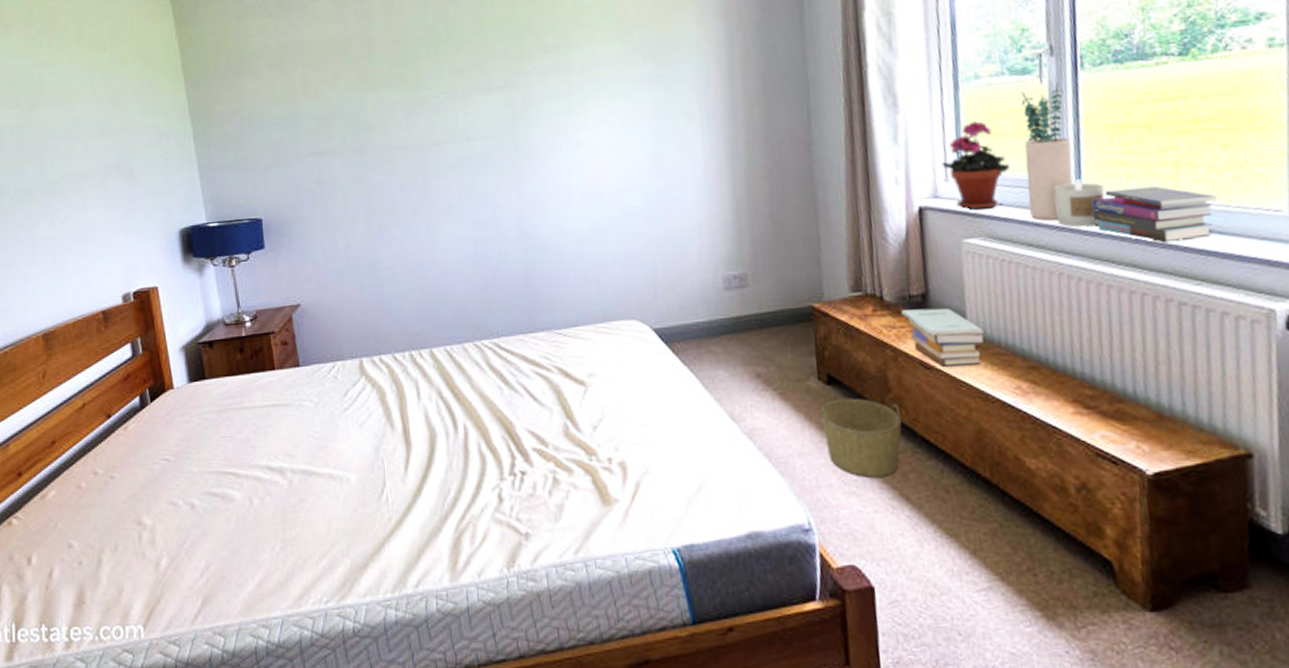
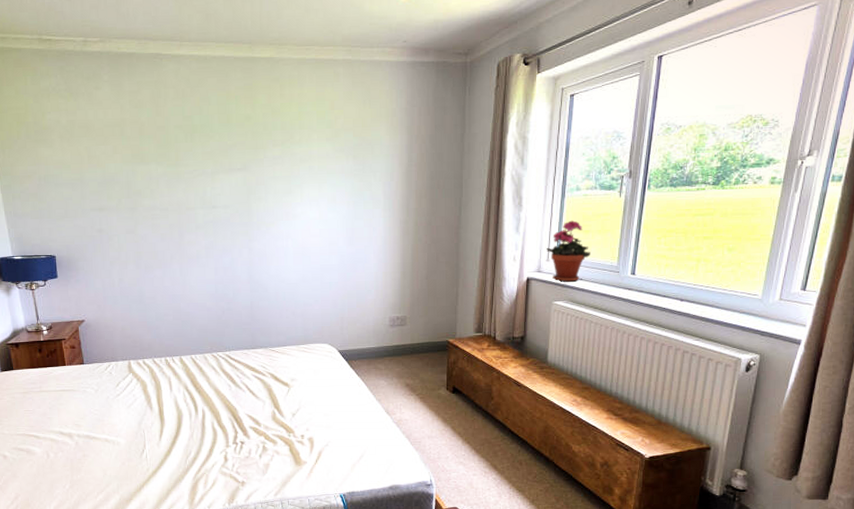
basket: present [820,398,903,479] -> none [446,402,498,454]
books: present [900,308,985,367] -> none [506,346,558,385]
vase: present [1021,82,1073,221] -> none [599,197,634,292]
candle: present [1053,179,1105,228] -> none [616,265,649,298]
books: present [1092,186,1217,243] -> none [639,273,719,312]

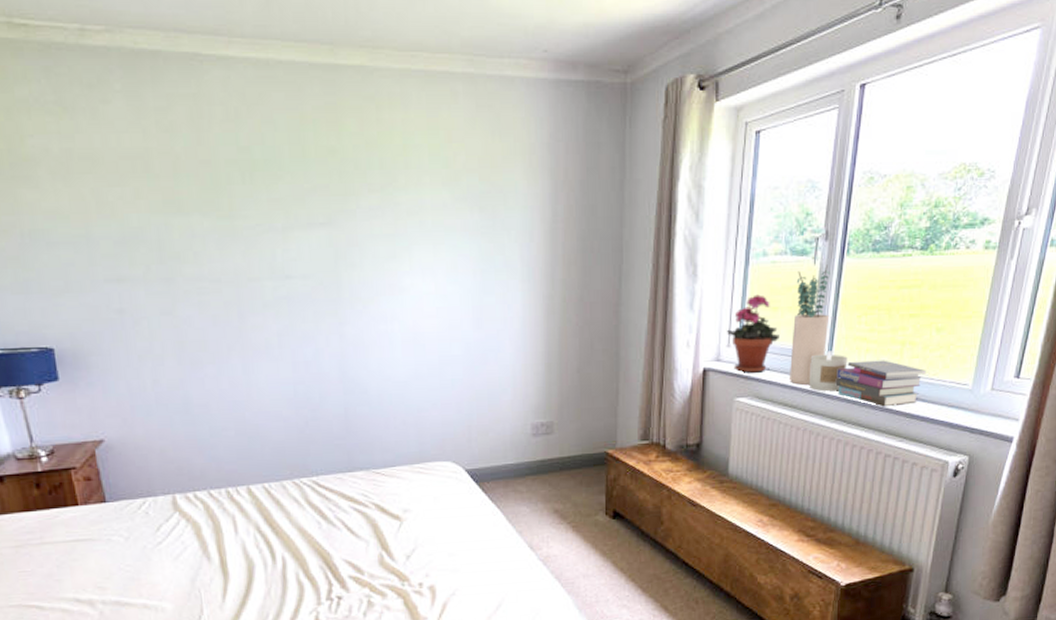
vase: none [599,197,634,292] -> present [790,264,830,385]
candle: none [616,265,649,298] -> present [808,351,848,392]
books: none [639,273,719,312] -> present [835,360,926,407]

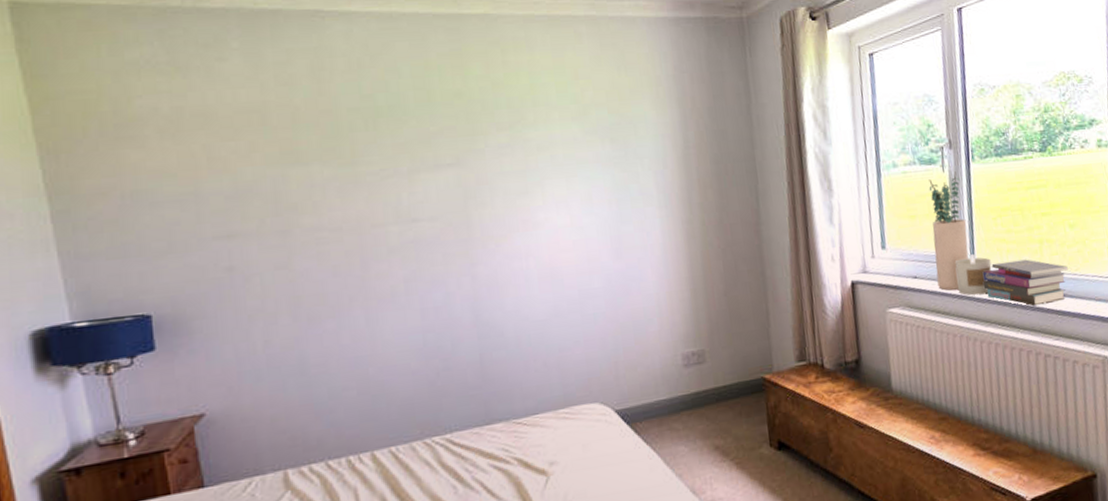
potted plant: present [727,294,779,373] -> none [869,204,922,283]

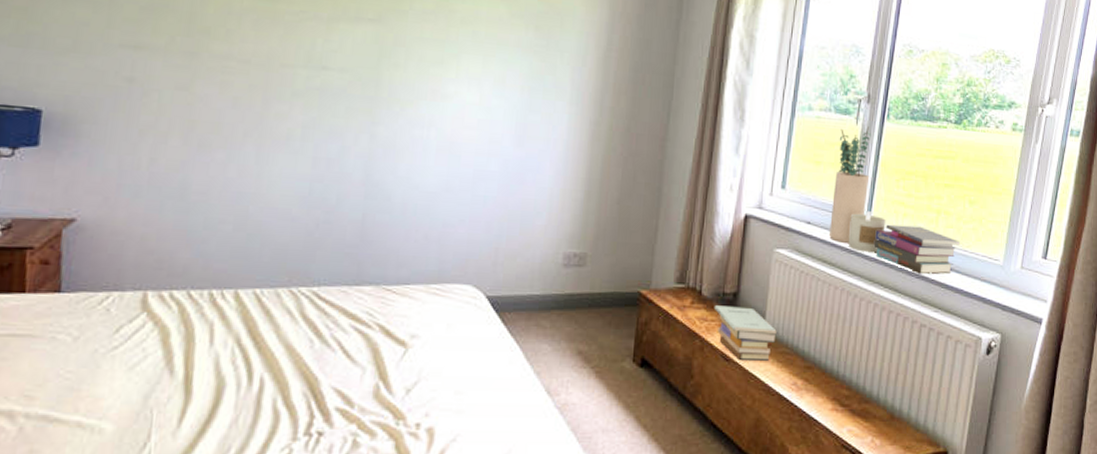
books: none [838,372,906,425] -> present [714,305,777,361]

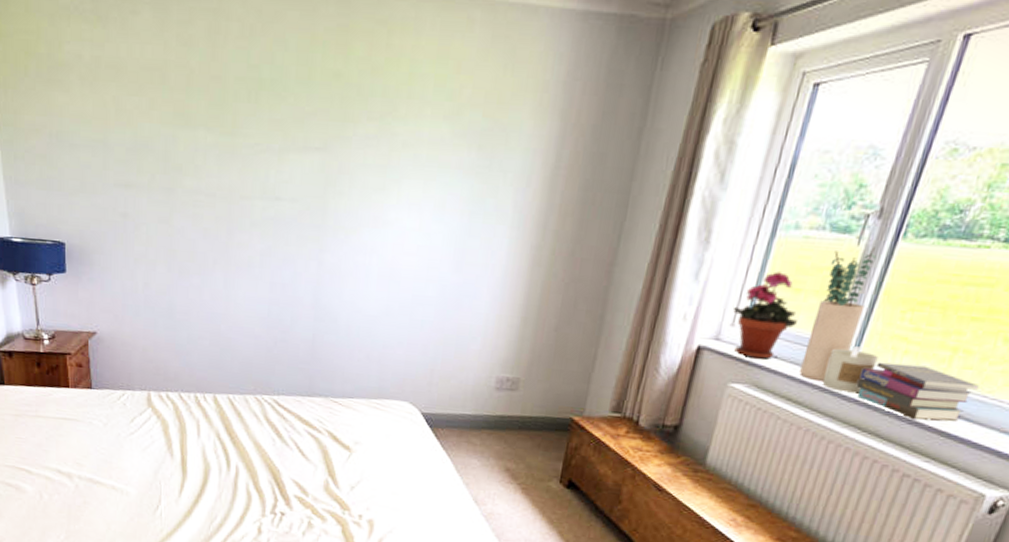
books: present [714,305,777,361] -> none [650,436,720,495]
potted plant: none [770,146,821,225] -> present [734,271,797,359]

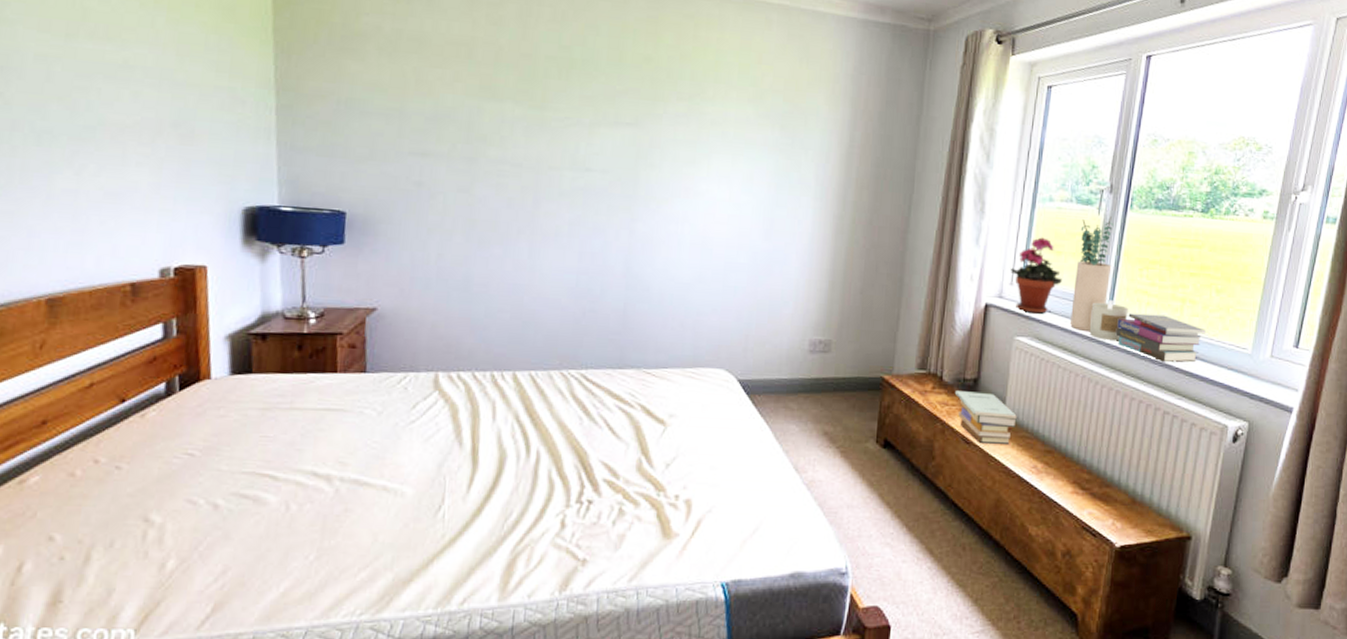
books: none [650,436,720,495] -> present [954,391,1017,444]

